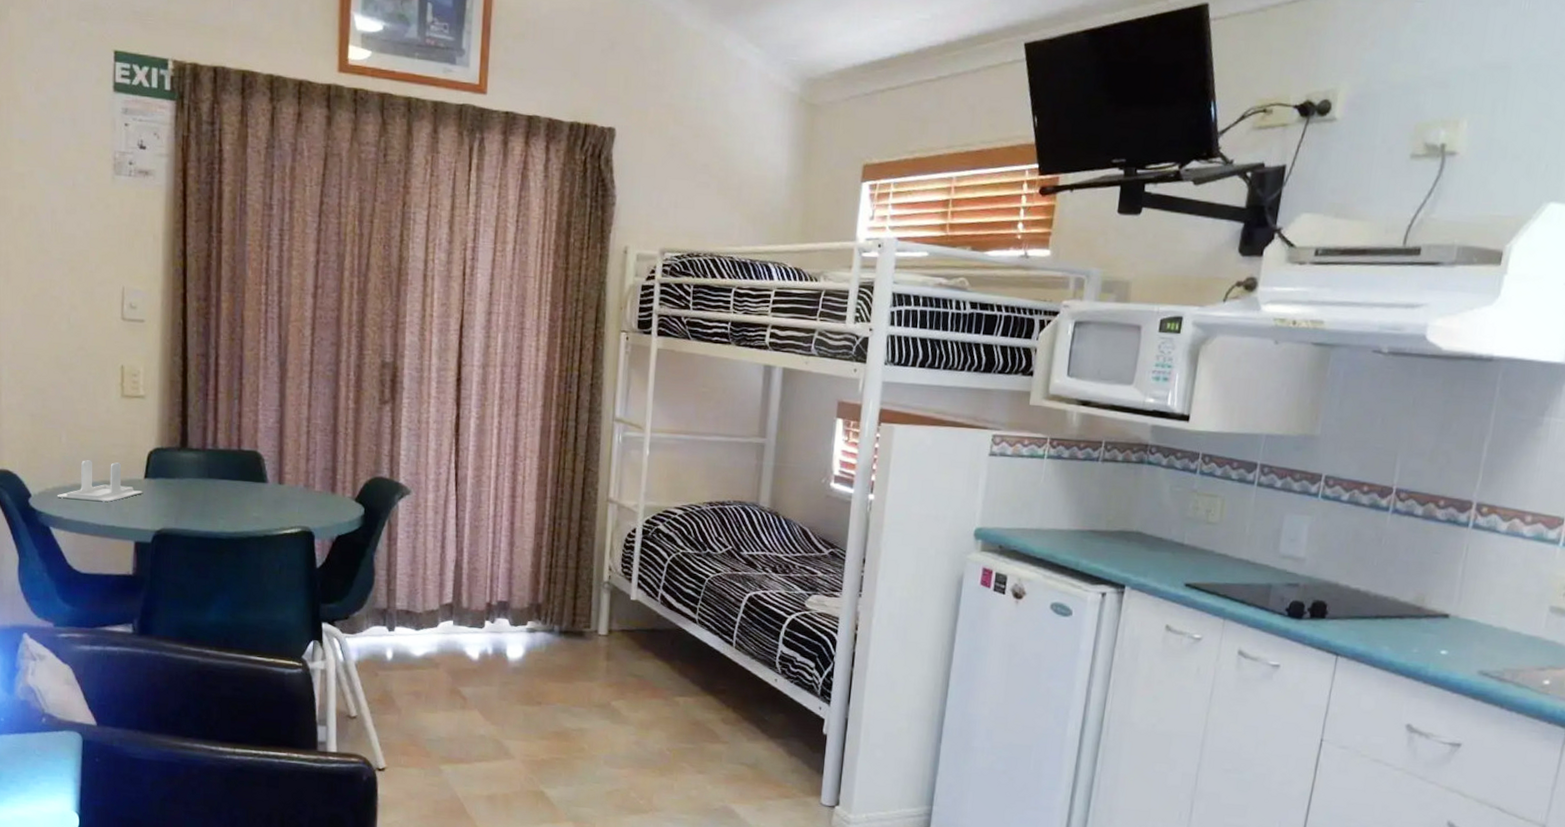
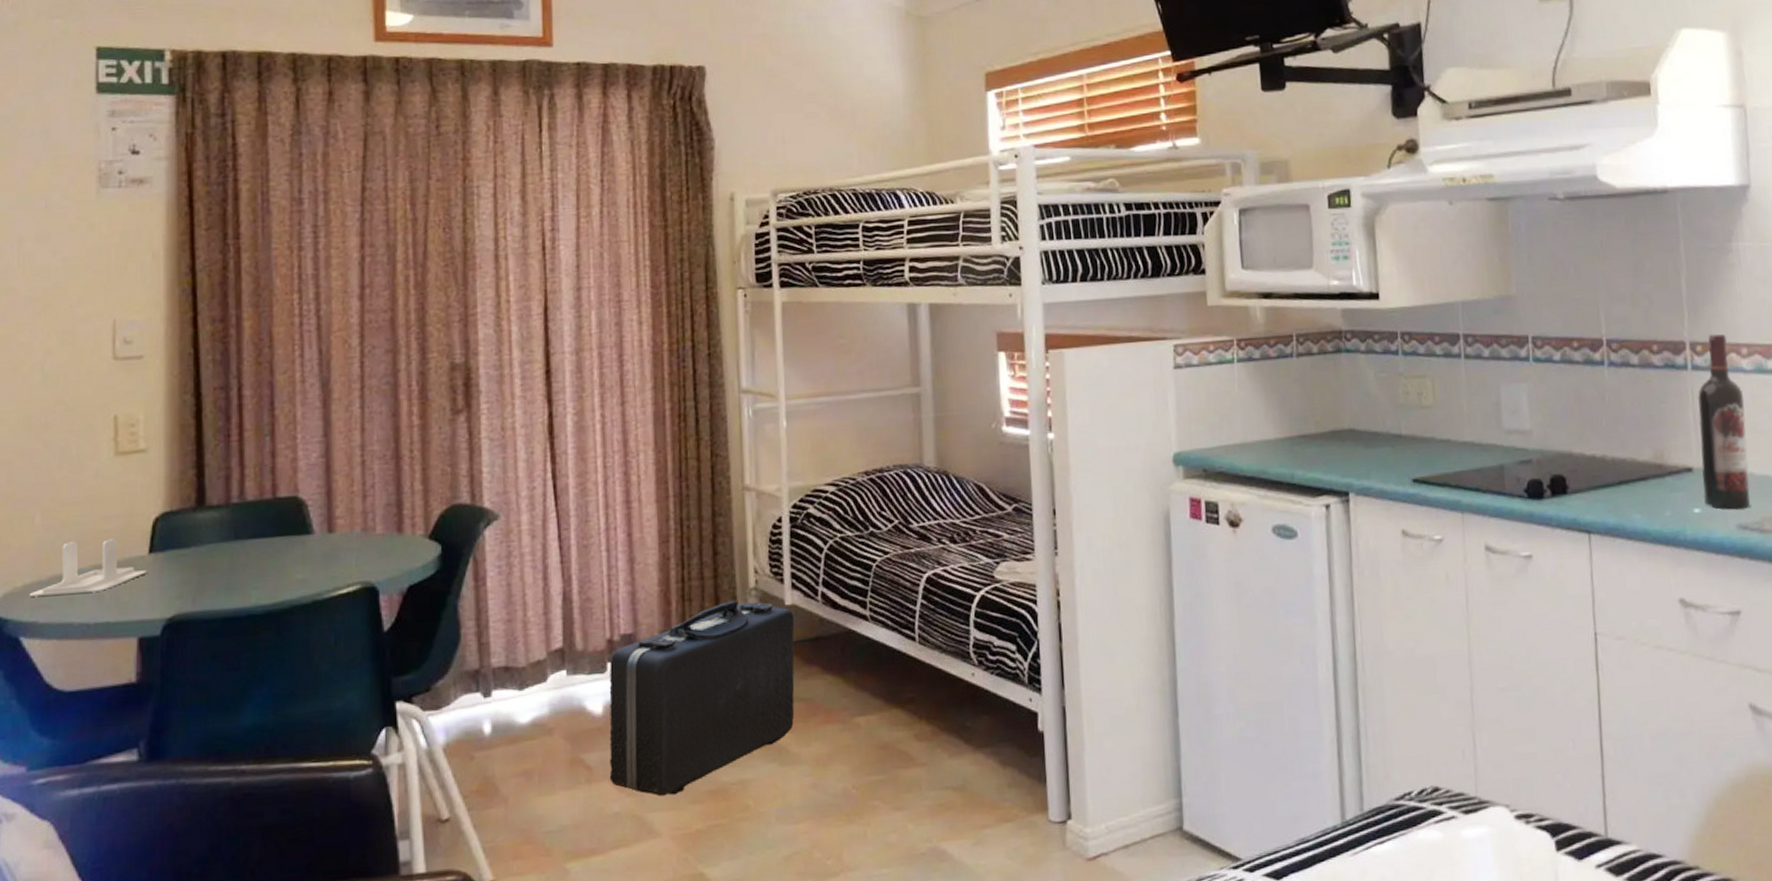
suitcase: none [479,588,637,730] -> present [609,600,795,797]
wine bottle: none [1452,498,1518,657] -> present [1697,333,1751,510]

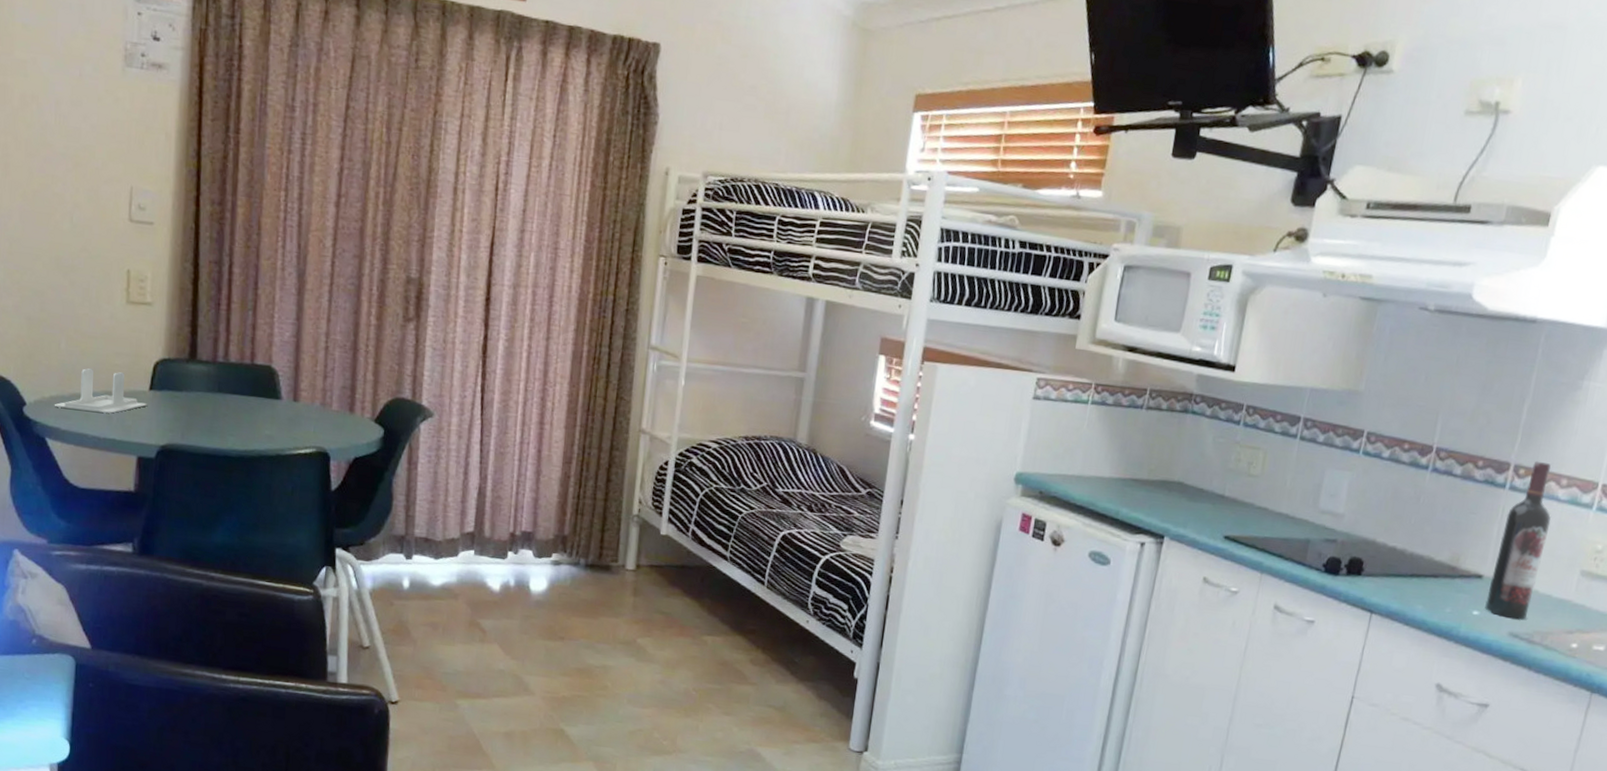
suitcase: present [609,600,795,797] -> none [498,521,667,666]

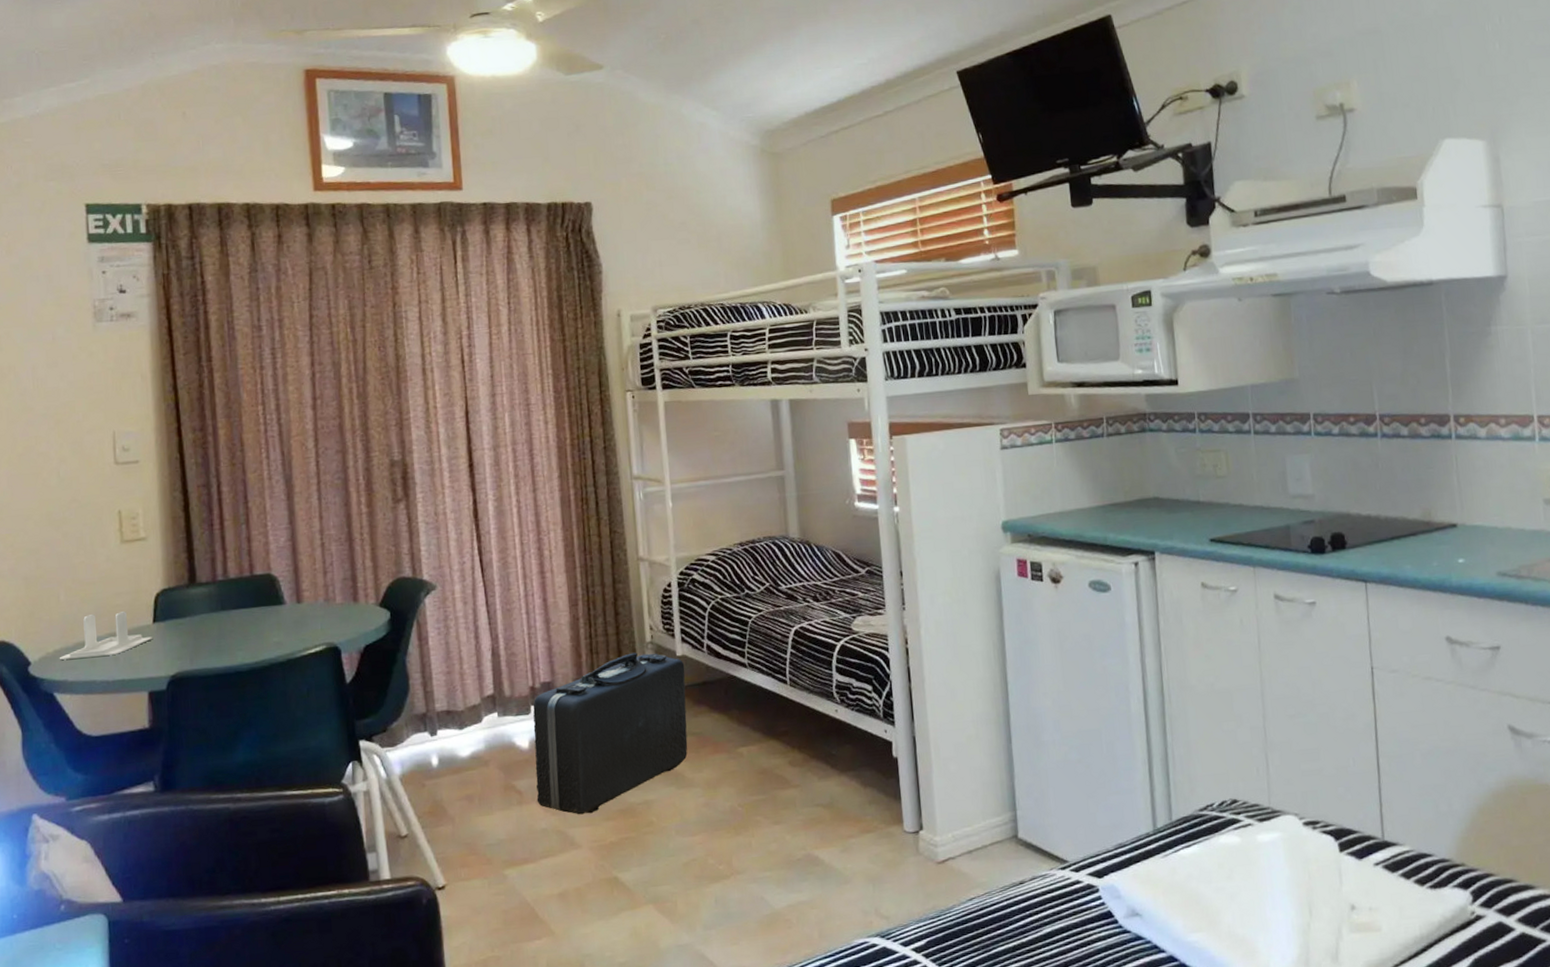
suitcase: none [498,521,667,666] -> present [533,652,688,815]
wine bottle: present [1484,460,1552,619] -> none [1460,406,1509,559]

